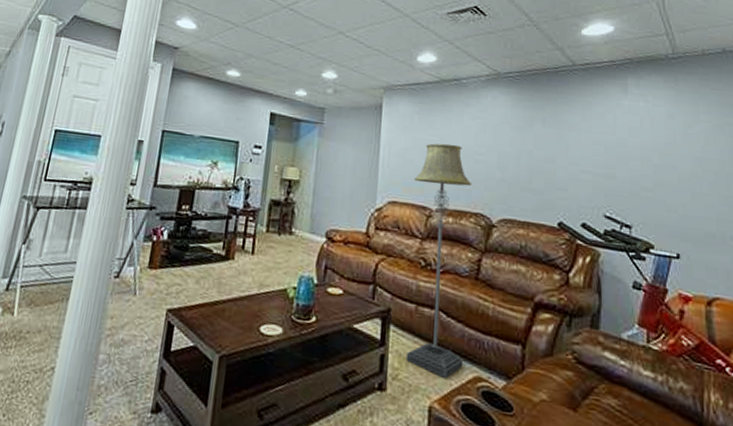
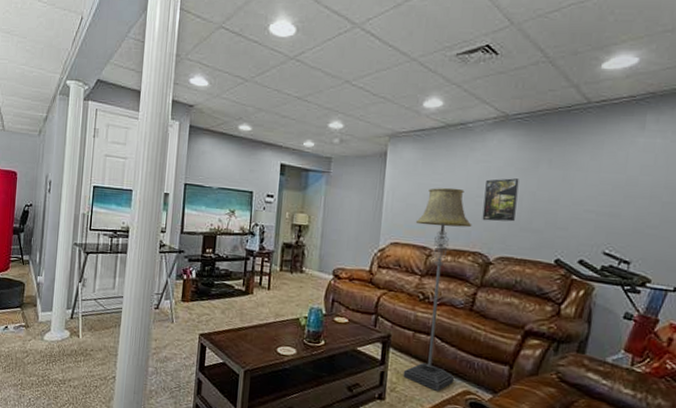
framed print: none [481,136,516,181] -> present [482,178,519,222]

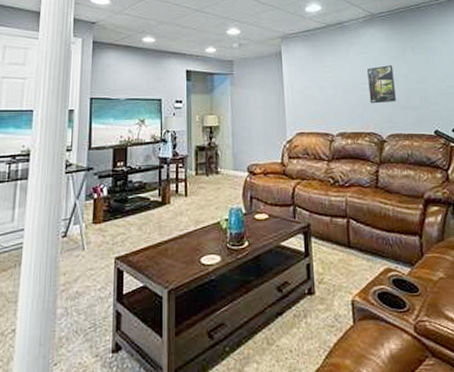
floor lamp: present [403,187,473,391] -> none [315,78,375,274]

